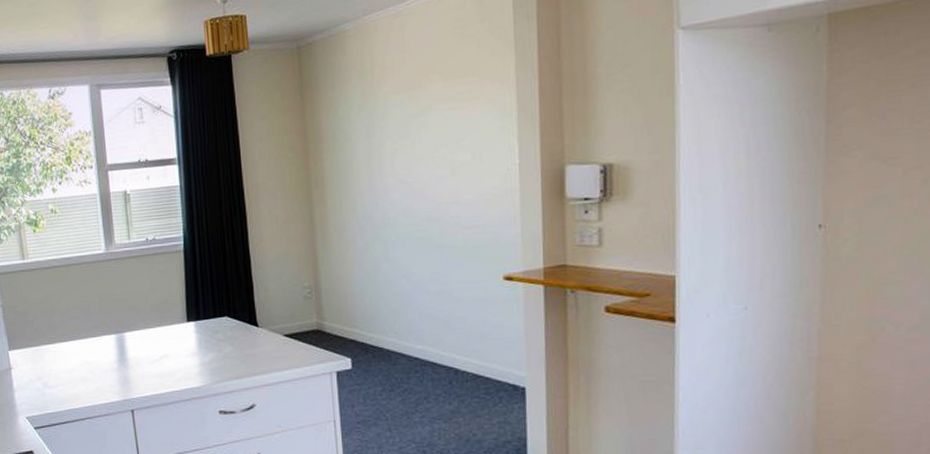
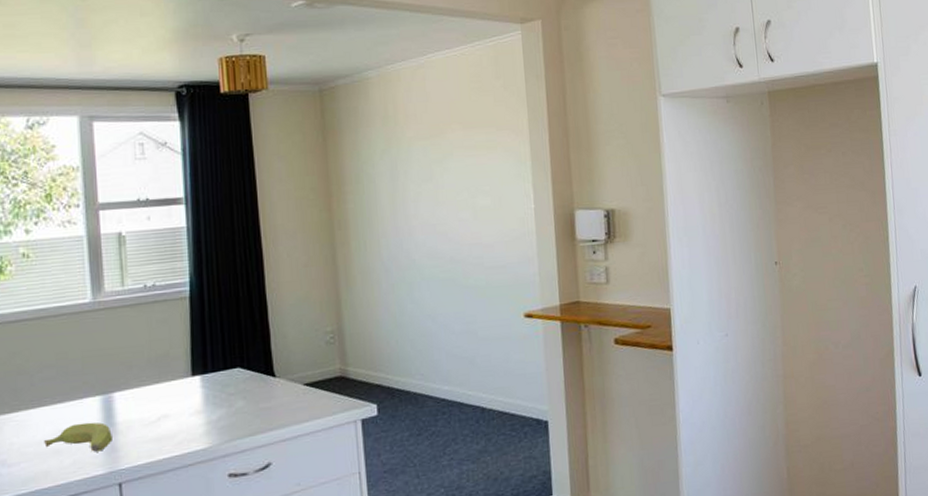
banana: none [74,356,125,382] -> present [44,422,112,452]

